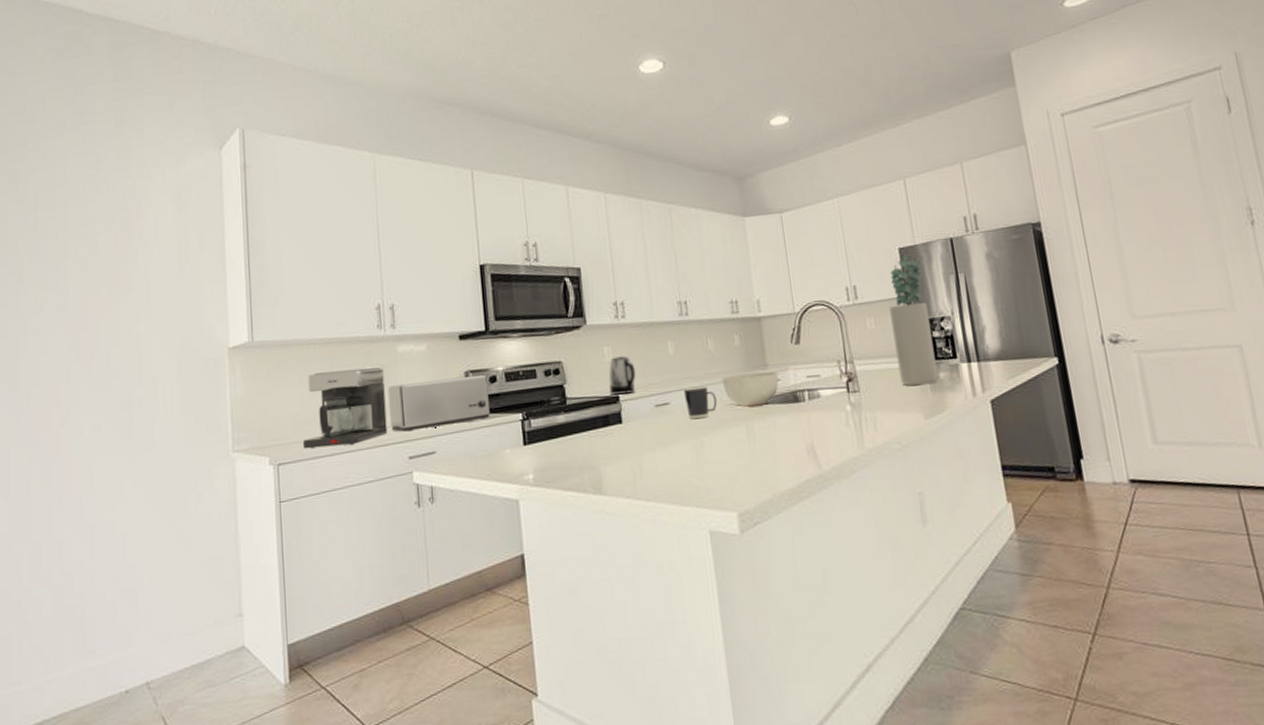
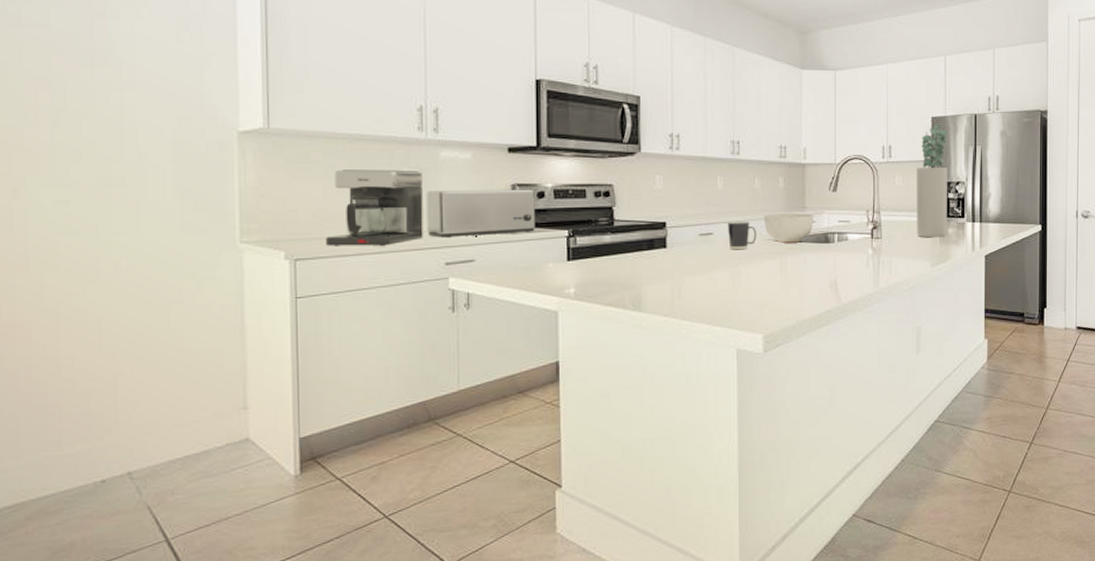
kettle: present [608,356,636,395] -> none [657,186,684,221]

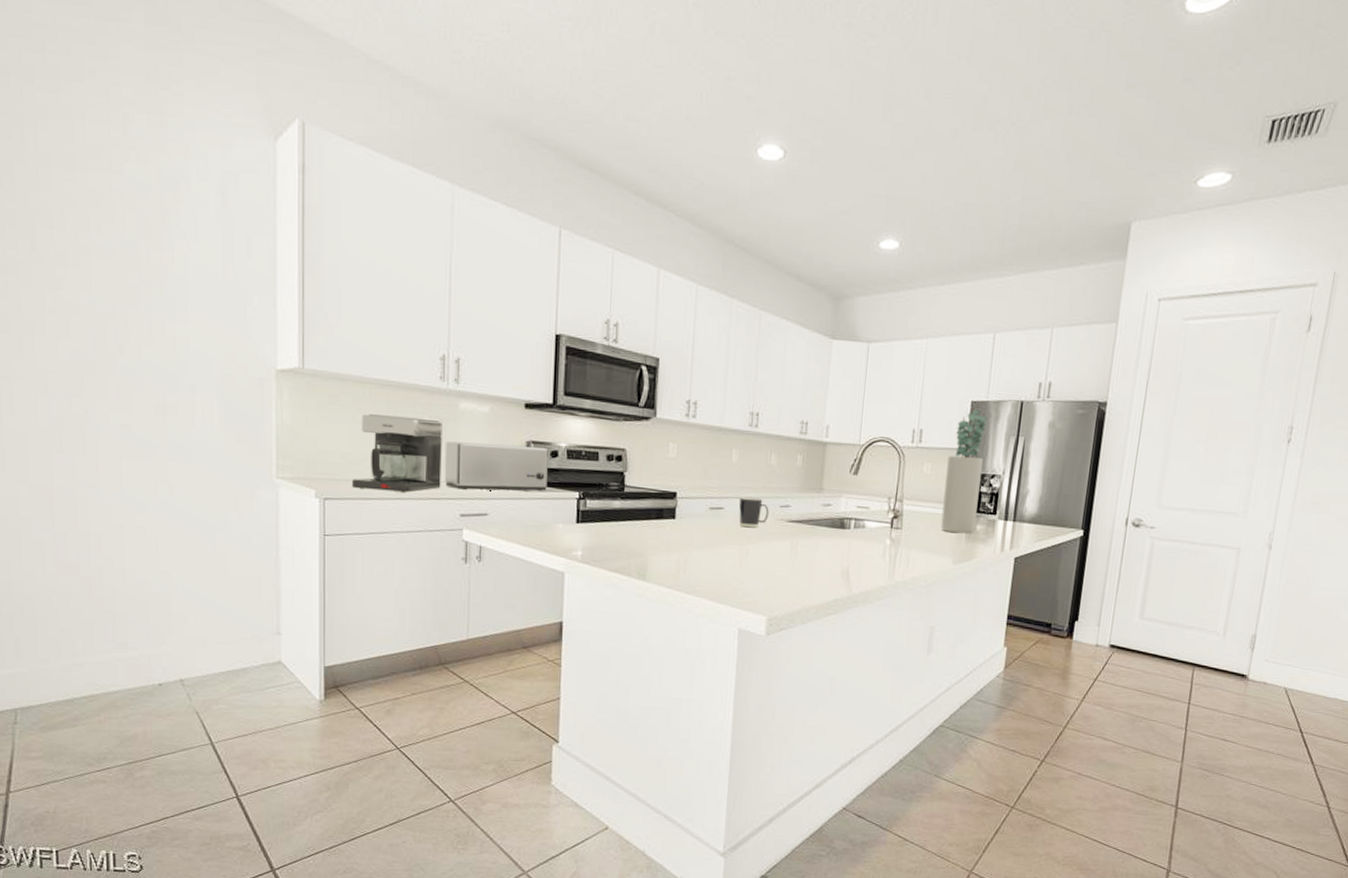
bowl: present [763,213,814,243] -> none [777,492,831,526]

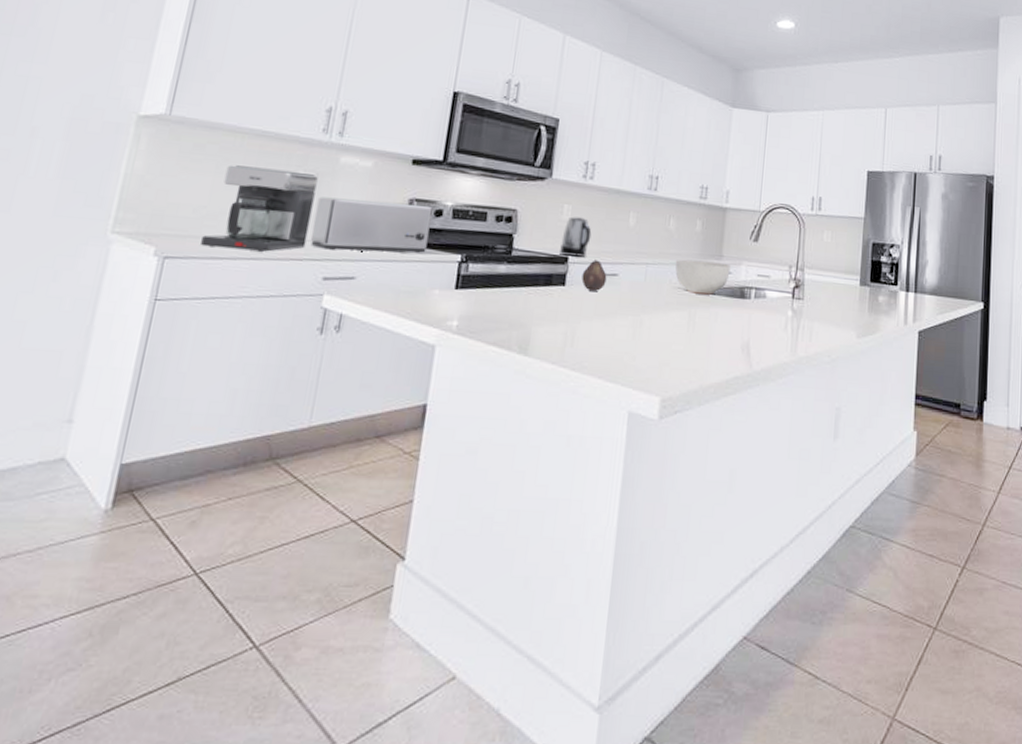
kettle: none [668,454,697,492] -> present [560,217,592,257]
fruit: none [690,495,714,523] -> present [581,260,607,291]
mug: present [739,497,769,527] -> none [633,263,666,296]
bowl: none [777,492,831,526] -> present [675,259,731,295]
vase: present [940,404,988,534] -> none [843,174,884,306]

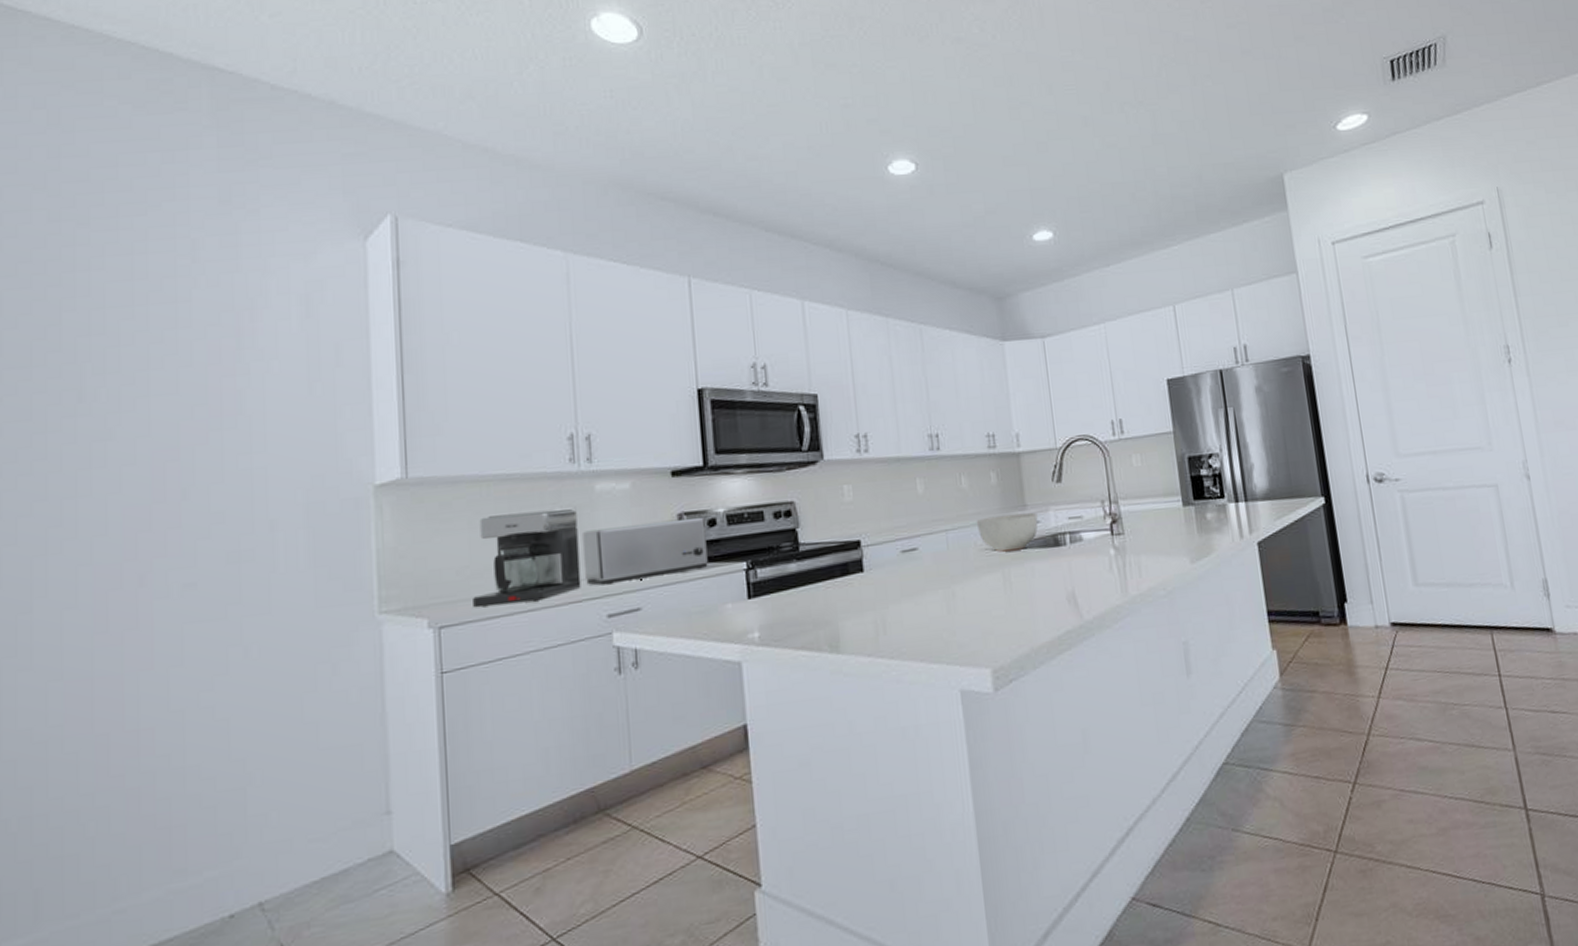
kettle: present [560,217,592,257] -> none [848,495,880,540]
fruit: present [581,260,607,291] -> none [879,537,907,572]

